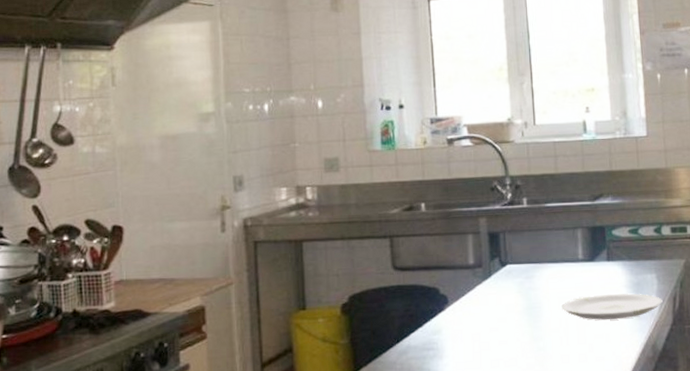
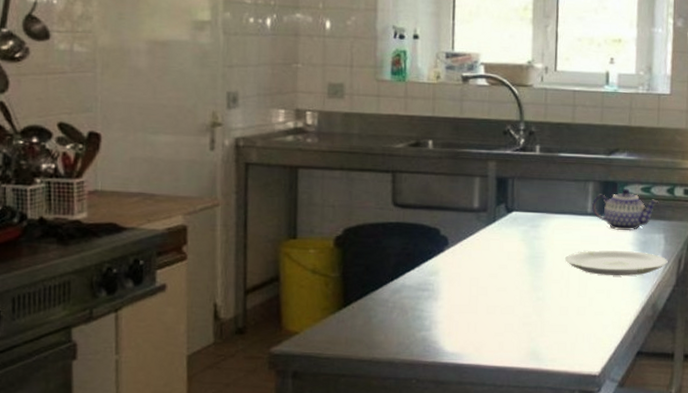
teapot: none [582,231,648,275] -> present [591,188,659,231]

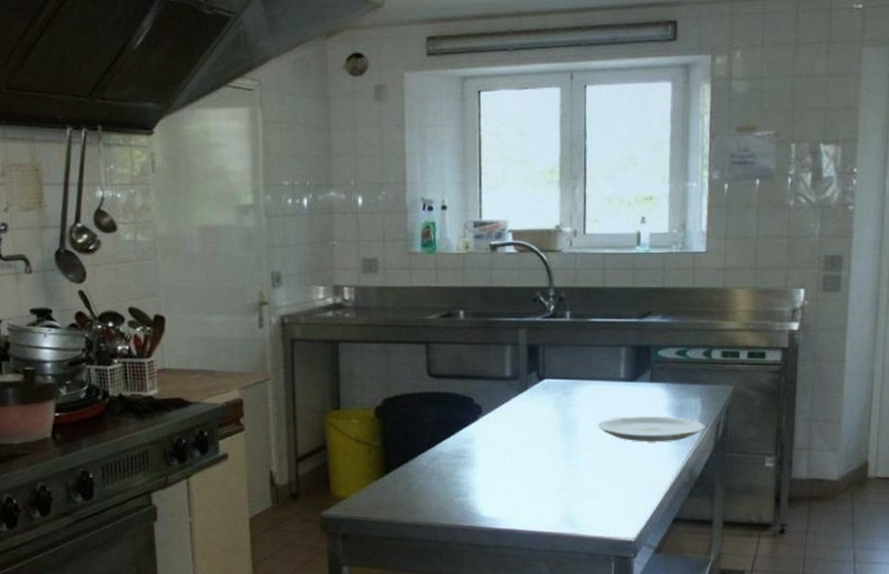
teapot: present [591,188,659,231] -> none [624,352,695,396]

